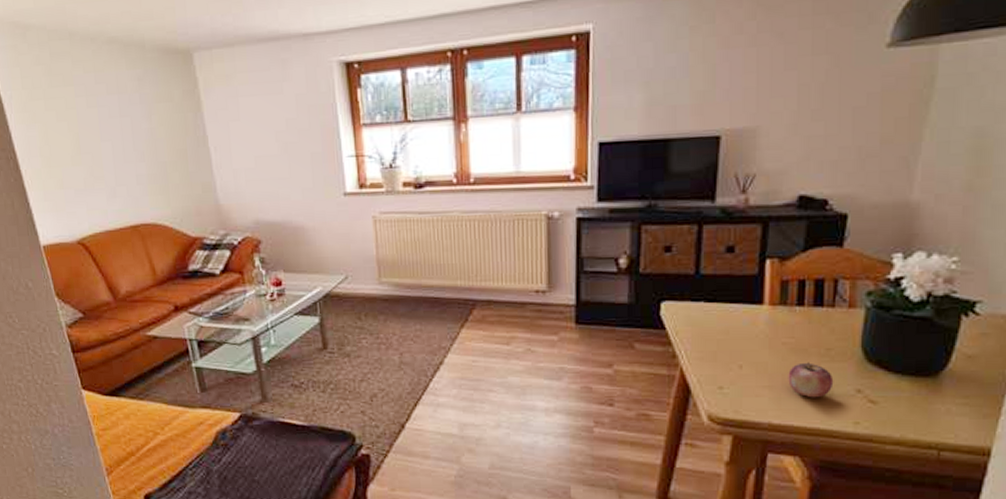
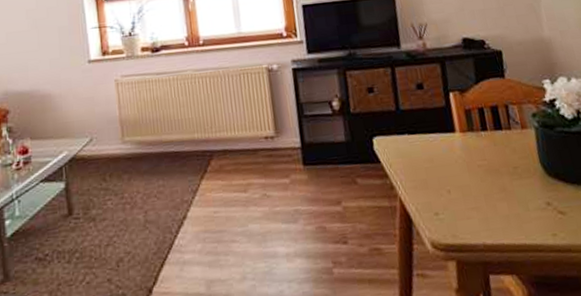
apple: present [788,362,834,398] -> none [488,181,527,215]

